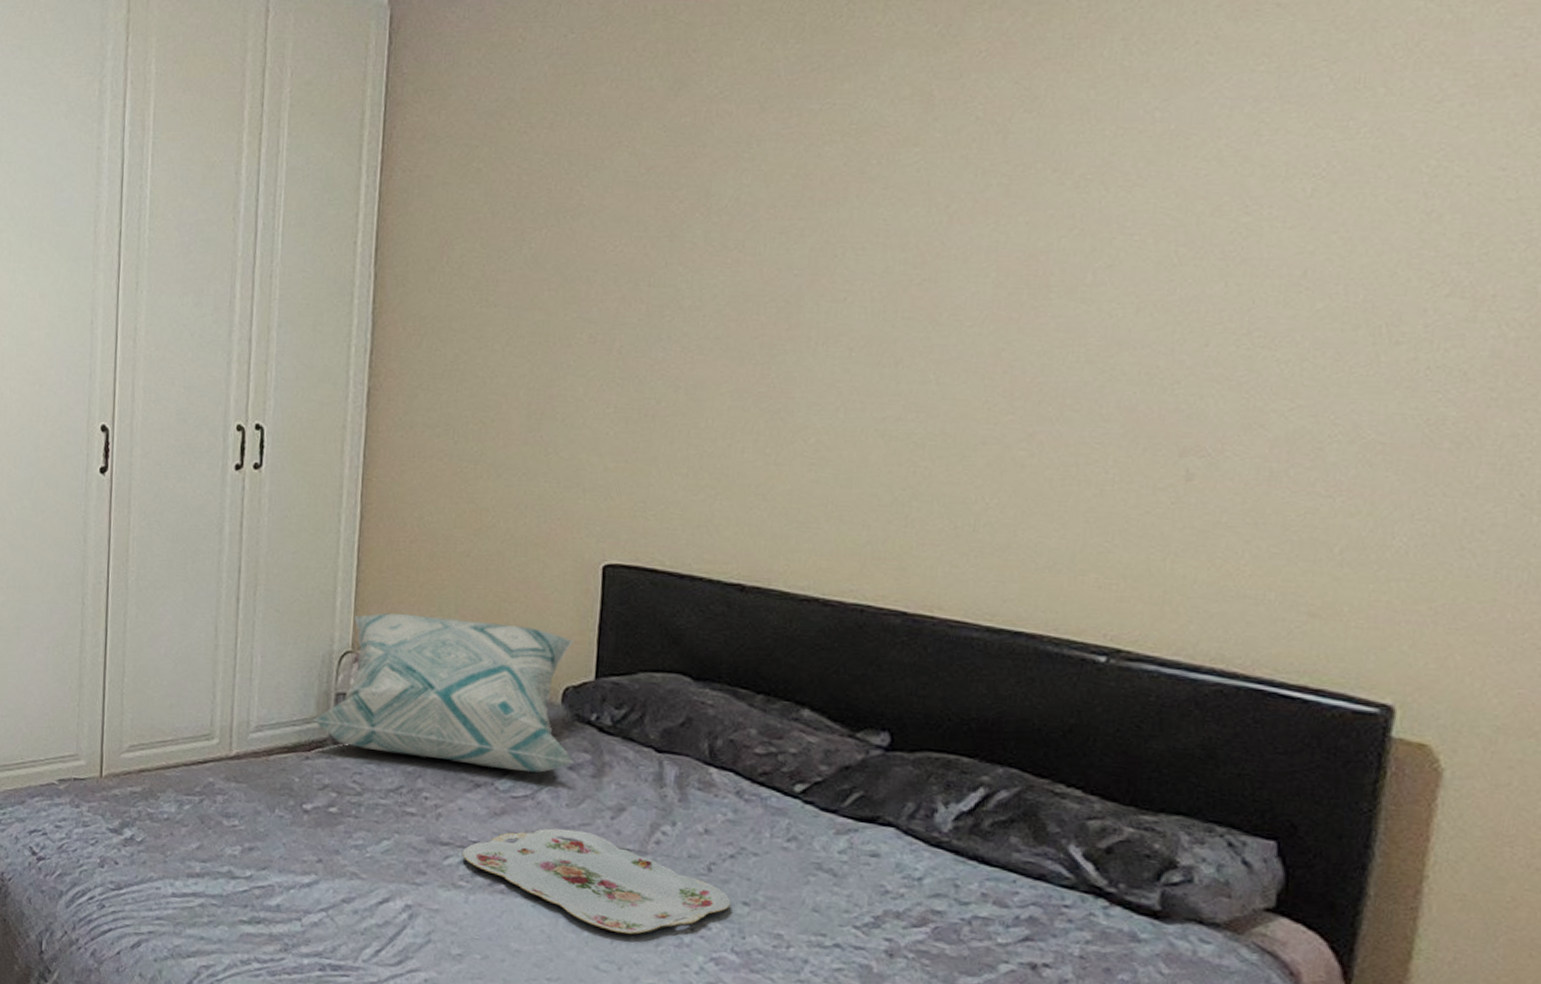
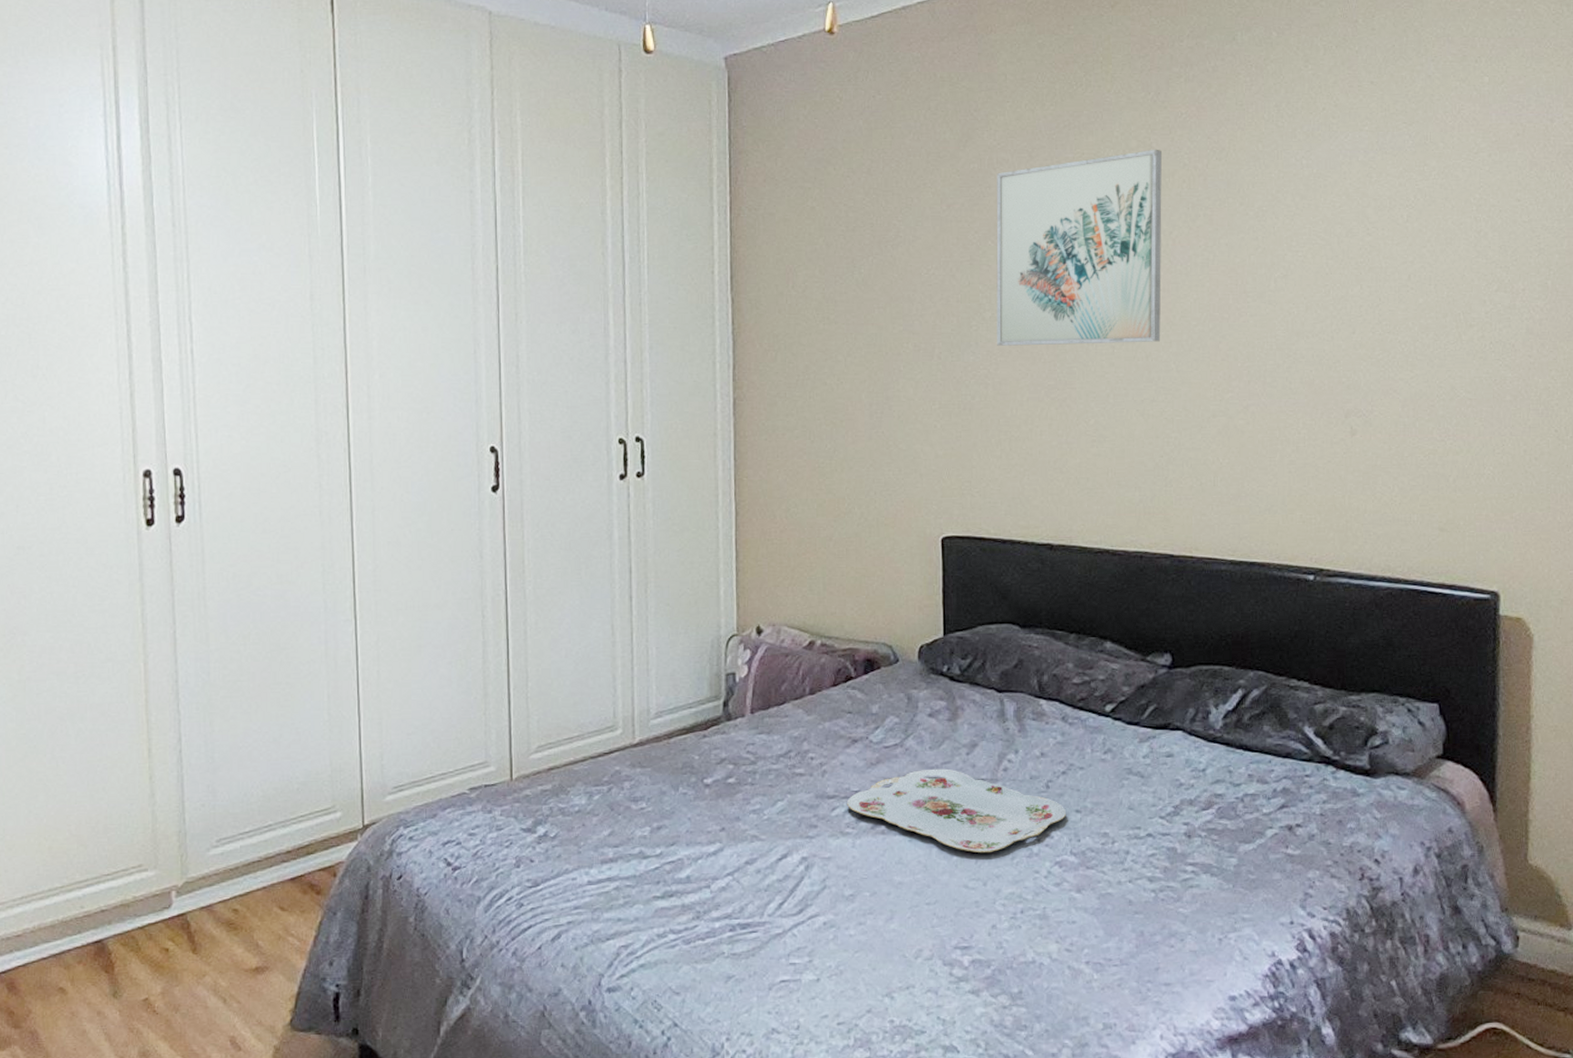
decorative pillow: present [311,613,575,773] -> none [706,595,933,724]
wall art: none [695,98,946,346] -> present [996,149,1162,346]

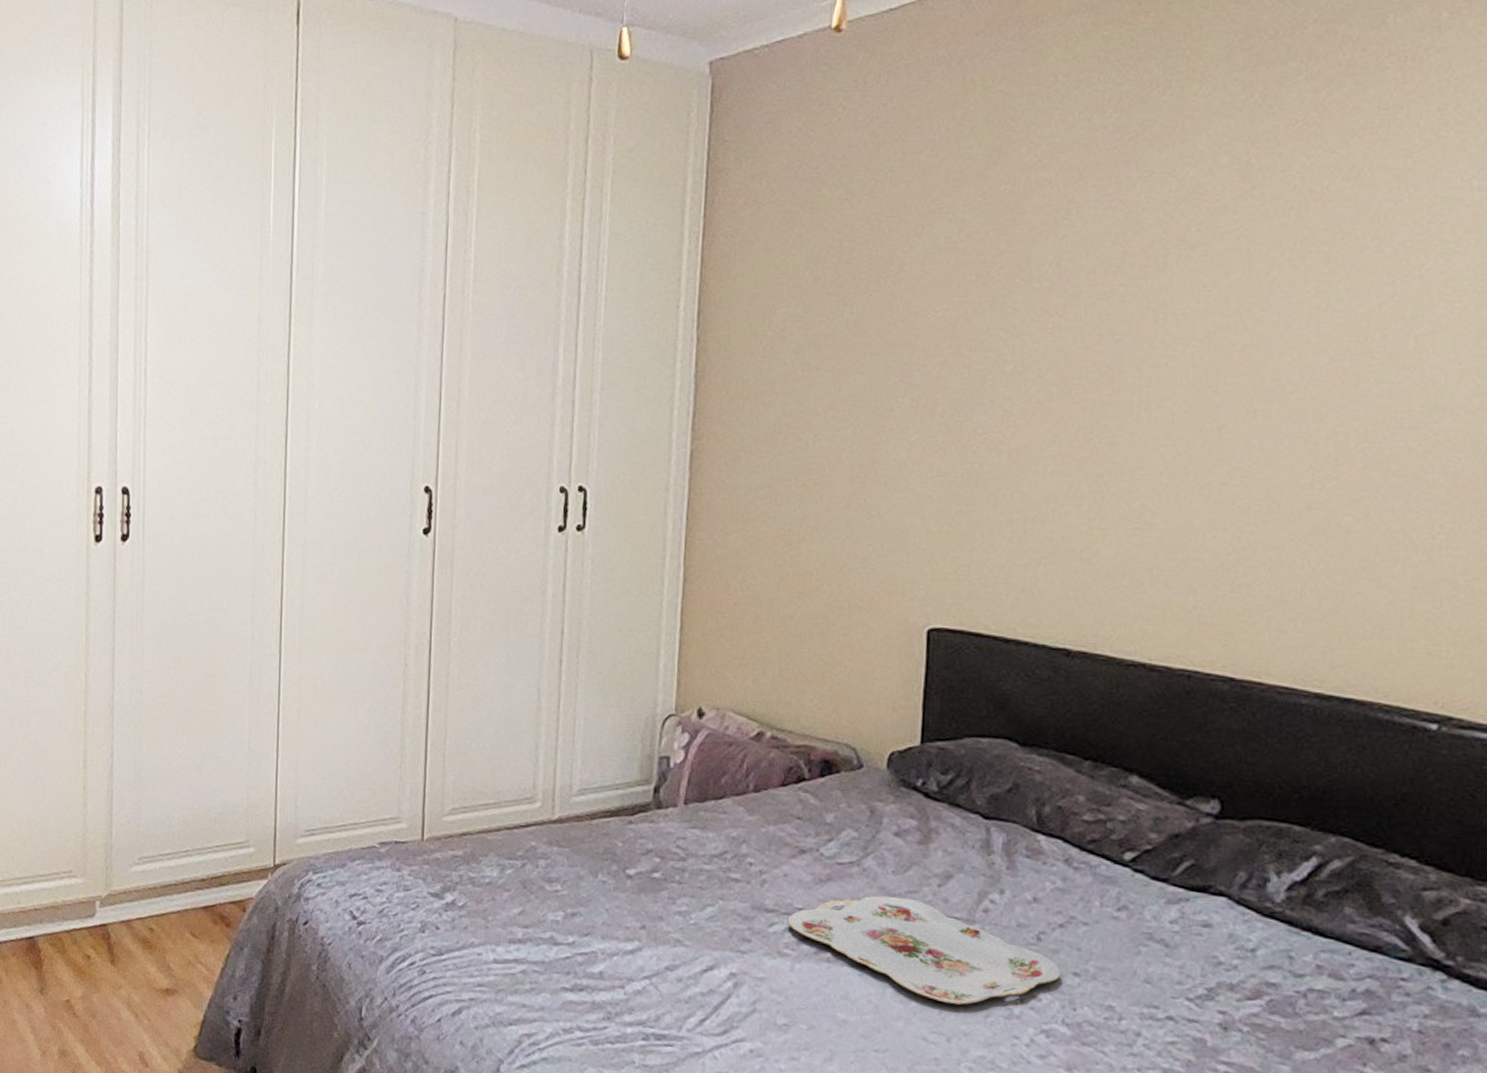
wall art: present [996,149,1162,346] -> none [1017,166,1263,411]

